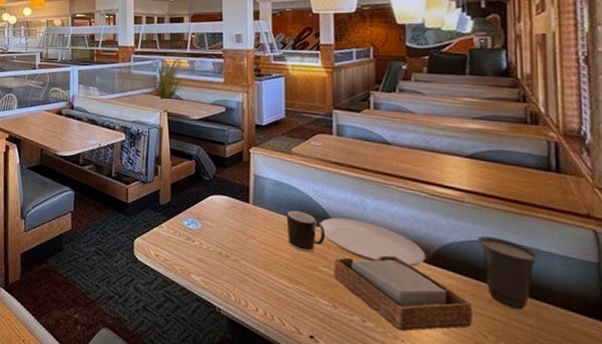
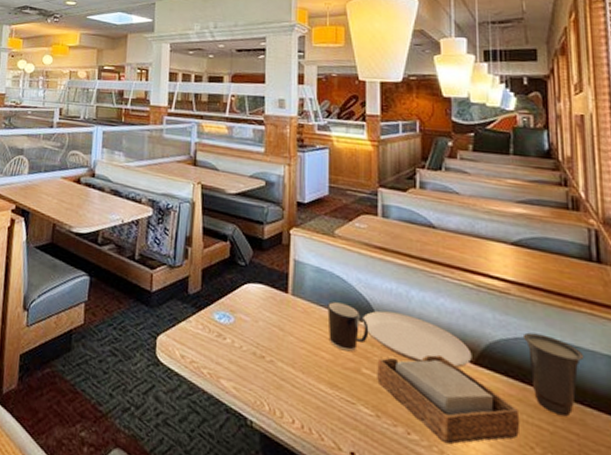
decorative plant: present [150,59,191,99] -> none [183,123,229,169]

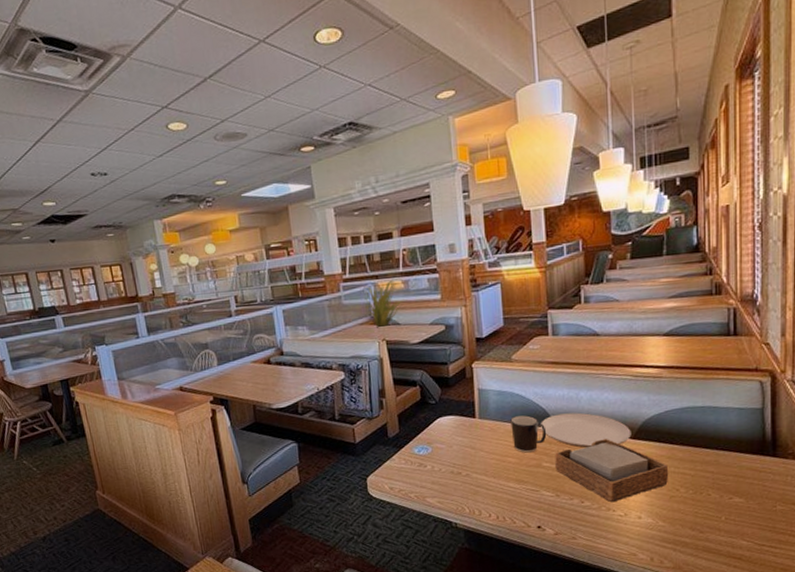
decorative plant: none [183,123,229,169] -> present [364,280,407,327]
cup: present [522,332,585,417] -> none [672,403,720,462]

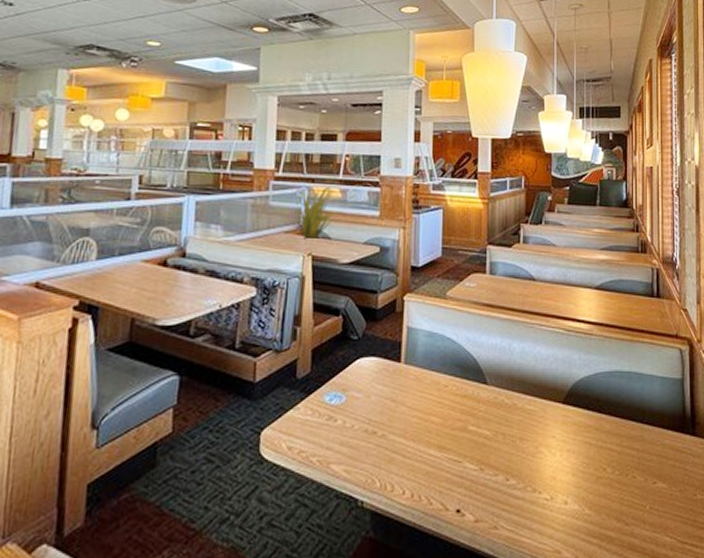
mug: present [510,415,547,453] -> none [438,365,476,412]
plate: present [541,412,631,448] -> none [470,366,561,411]
napkin holder: present [555,438,669,503] -> none [482,400,597,482]

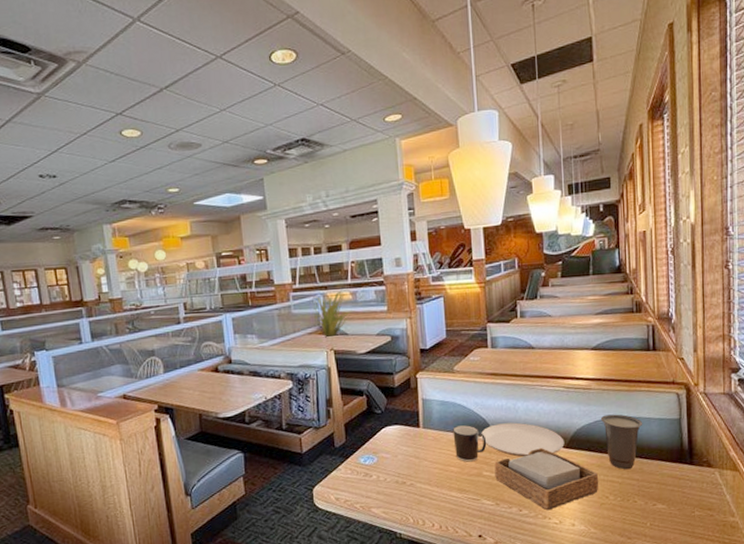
mug: none [438,365,476,412] -> present [453,425,487,462]
plate: none [470,366,561,411] -> present [481,422,565,457]
napkin holder: none [482,400,597,482] -> present [494,447,599,511]
cup: none [601,367,645,436] -> present [600,414,643,470]

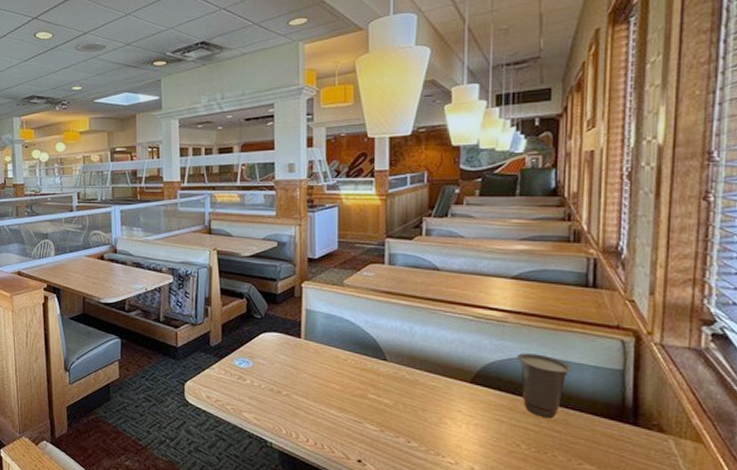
decorative plant: present [313,292,355,337] -> none [199,193,242,236]
mug: present [453,425,487,462] -> none [337,342,375,382]
plate: present [481,422,565,457] -> none [369,346,469,387]
napkin holder: present [494,447,599,511] -> none [382,377,509,448]

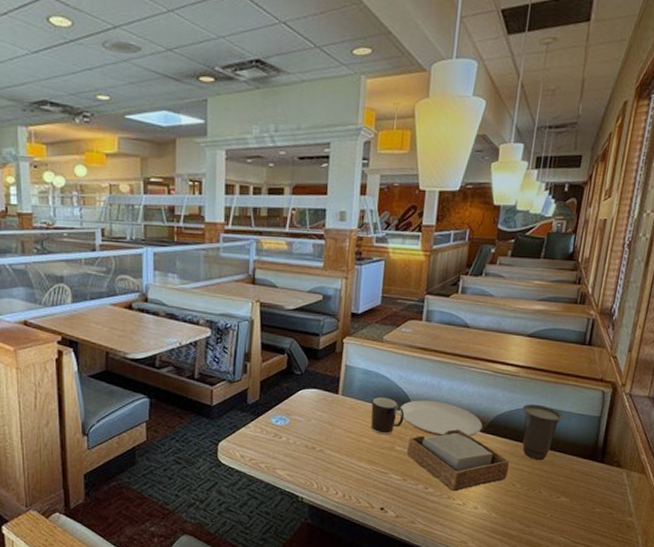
mug: none [337,342,375,382] -> present [370,397,405,435]
plate: none [369,346,469,387] -> present [399,400,483,437]
napkin holder: none [382,377,509,448] -> present [407,428,510,491]

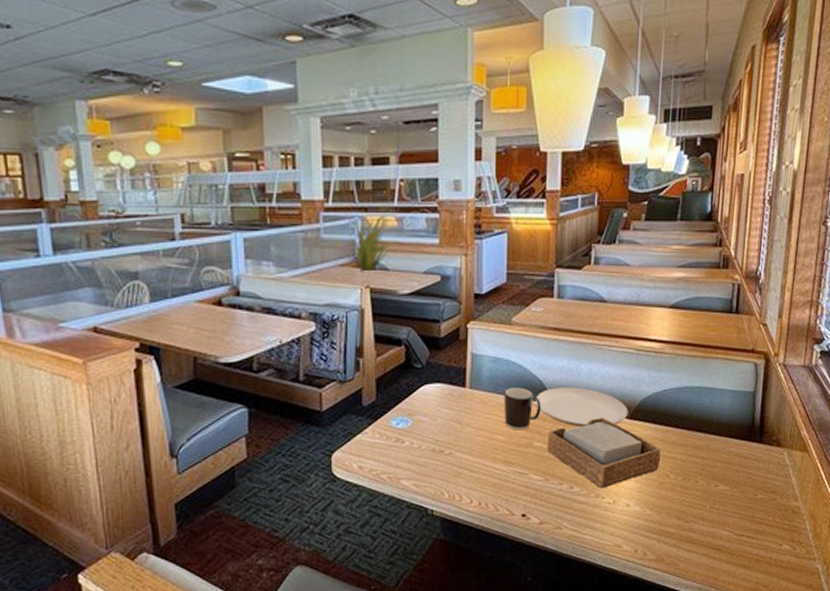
decorative plant: none [242,240,289,287] -> present [347,216,400,270]
cup: present [522,404,564,461] -> none [670,383,716,446]

